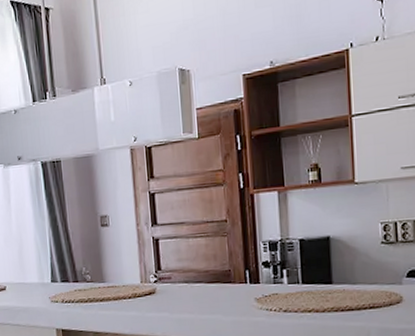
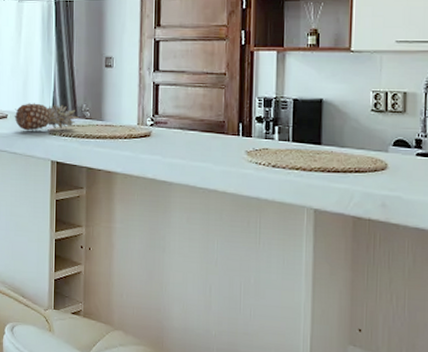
fruit: none [12,270,79,301] -> present [14,103,79,131]

